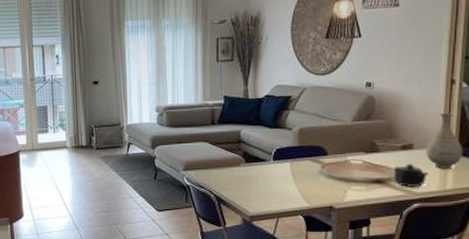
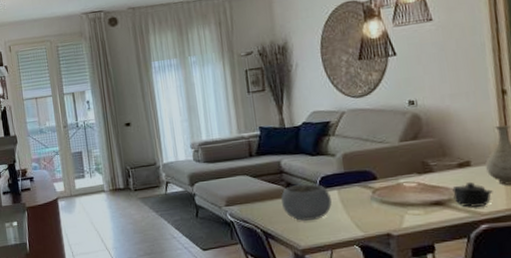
bowl: none [237,155,283,189] -> present [281,184,332,221]

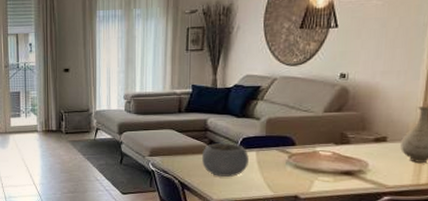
teapot: present [452,181,493,207] -> none [363,156,402,180]

